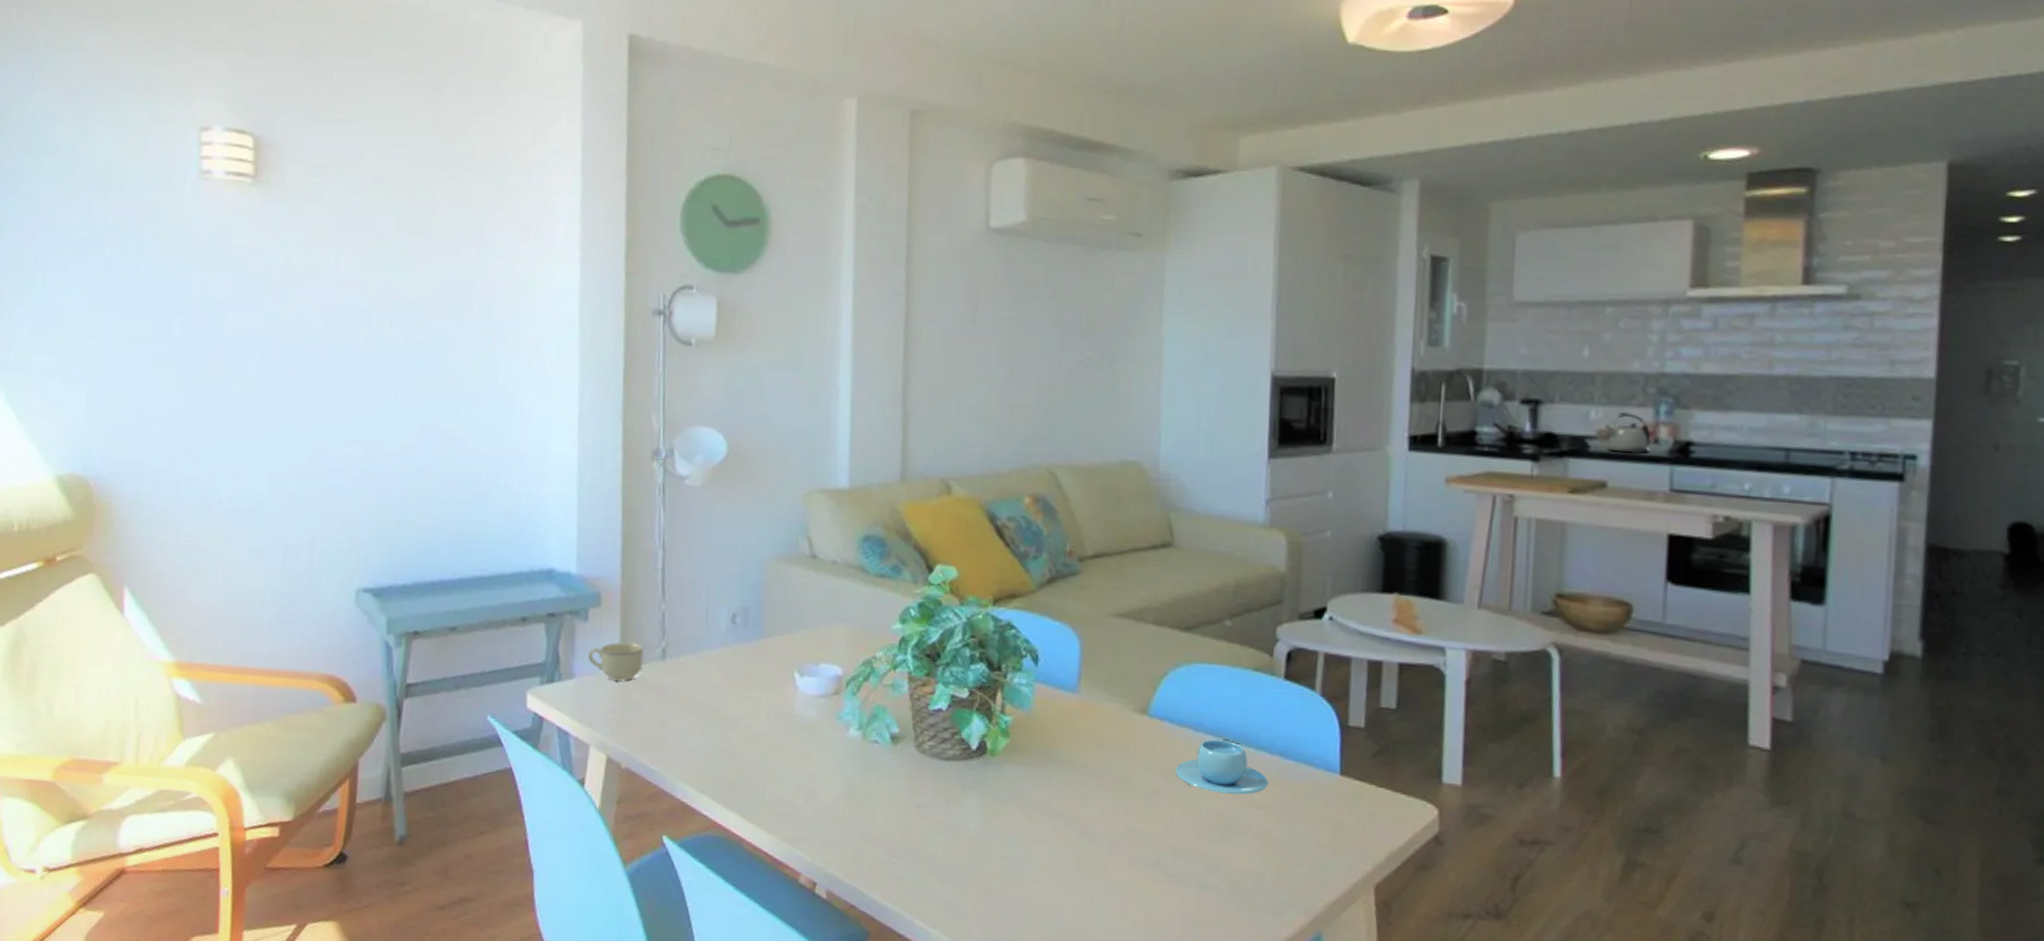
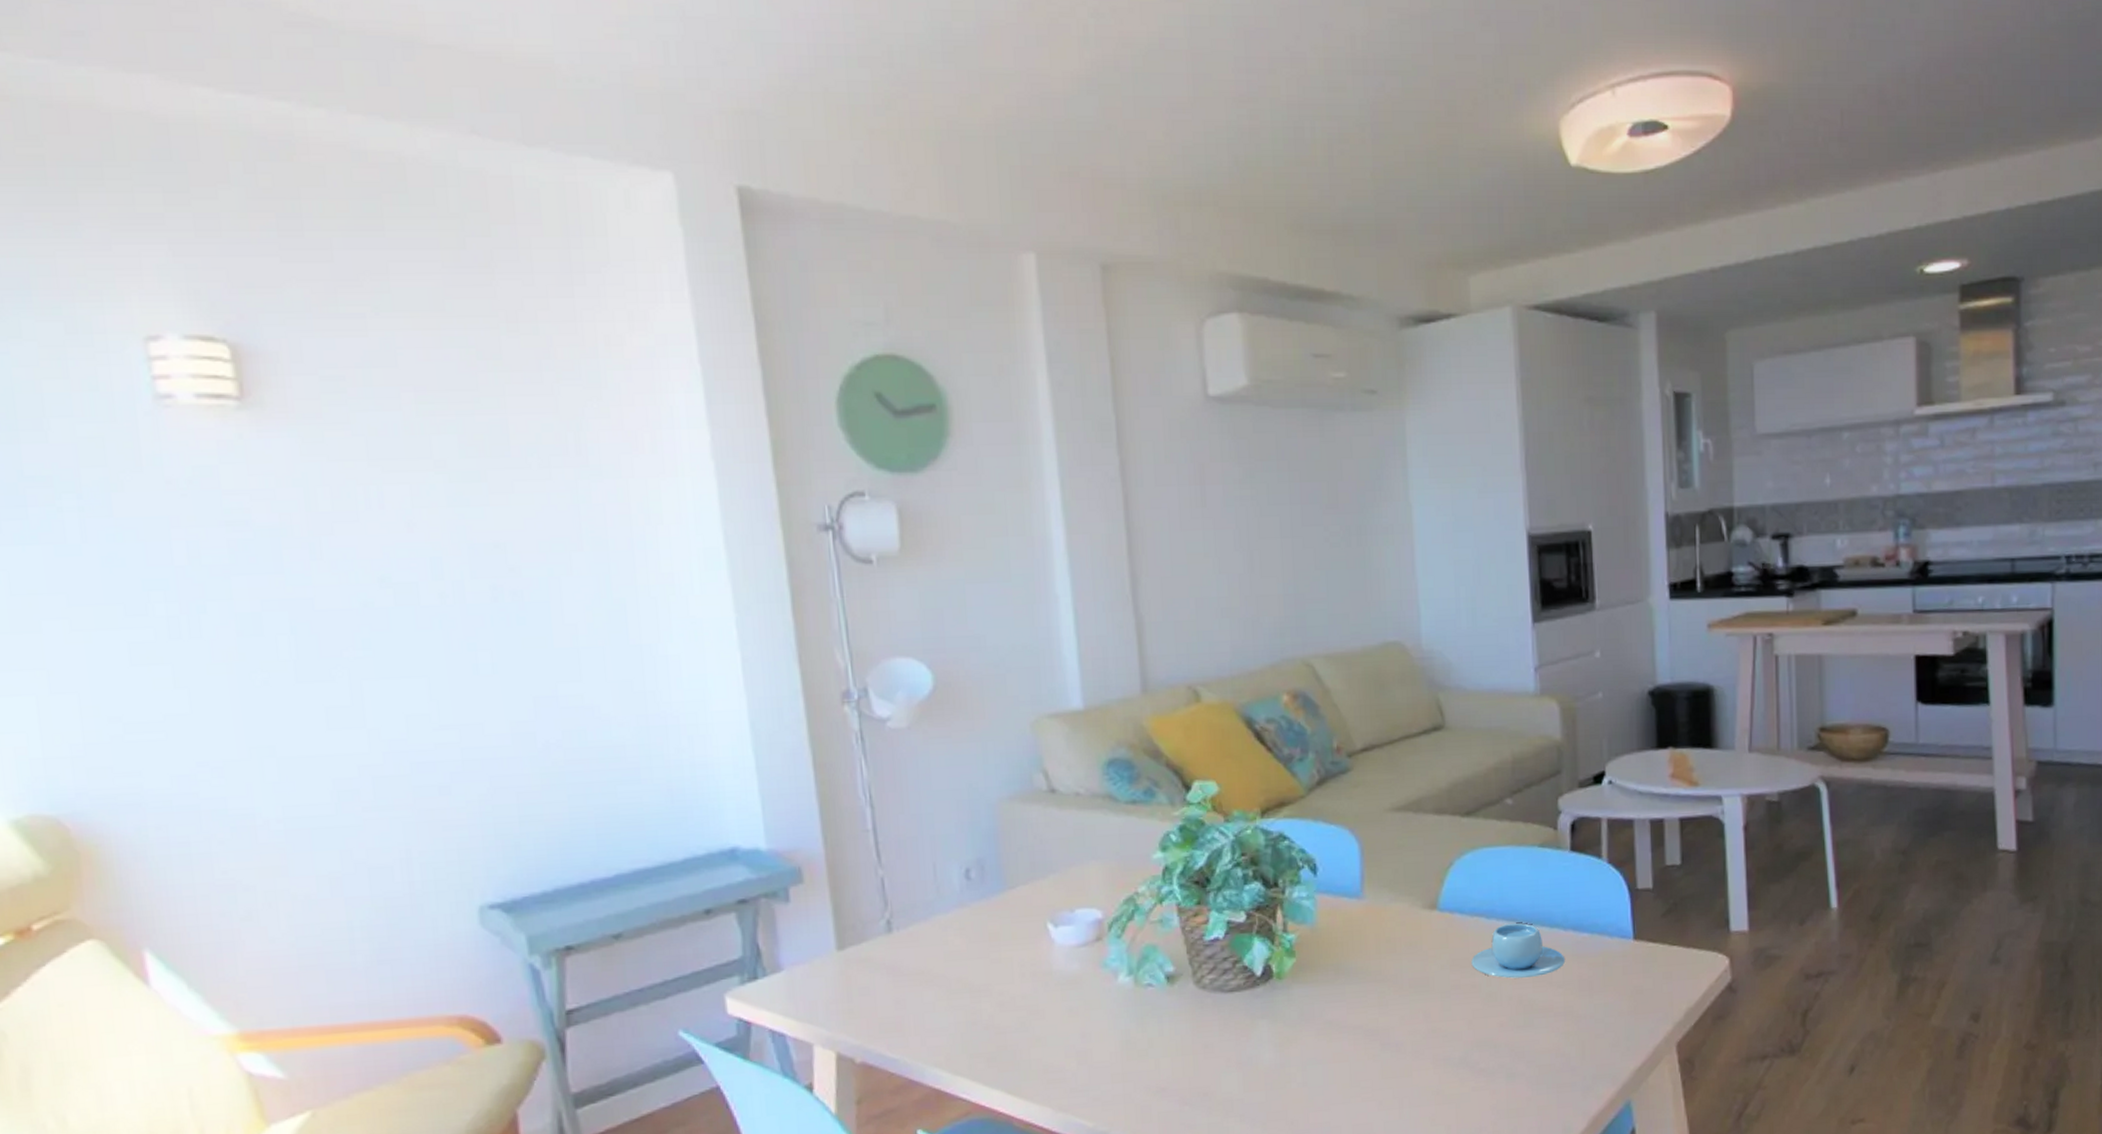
cup: present [587,641,644,682] -> none [795,918,865,967]
kettle: present [1605,412,1651,455] -> none [1851,537,1893,579]

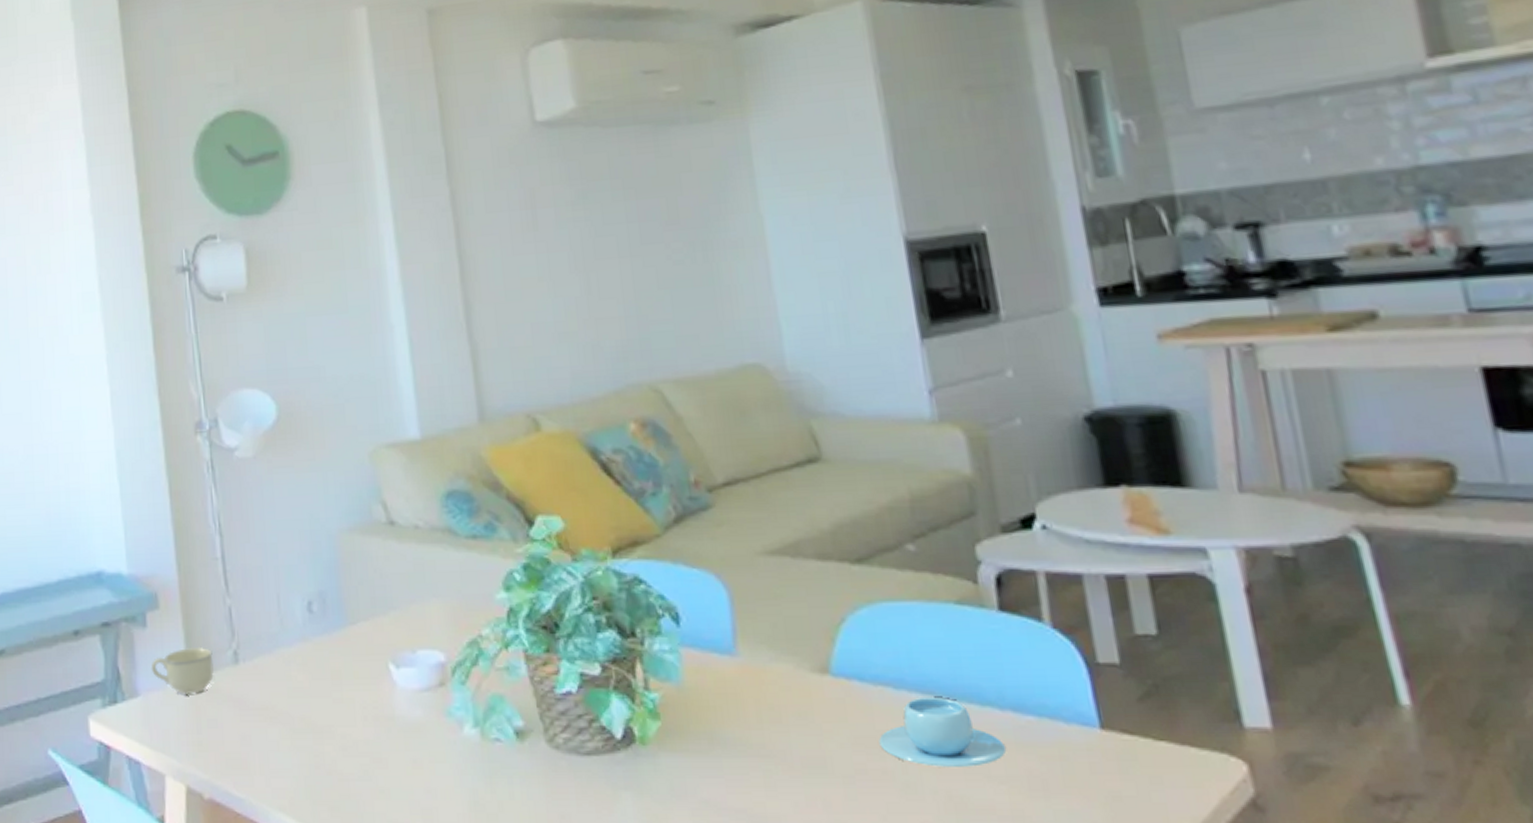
cup: none [795,918,865,967] -> present [150,646,214,696]

